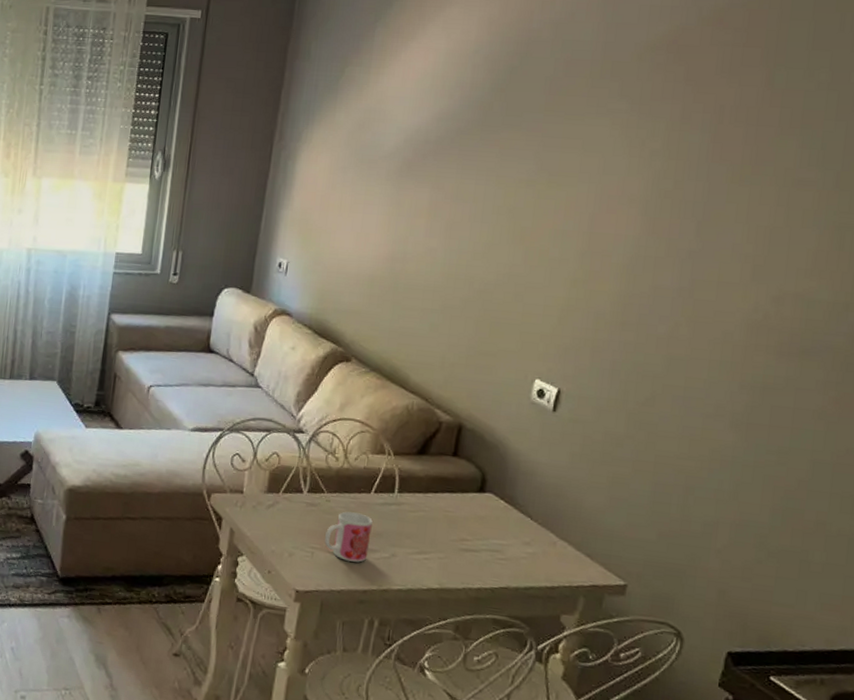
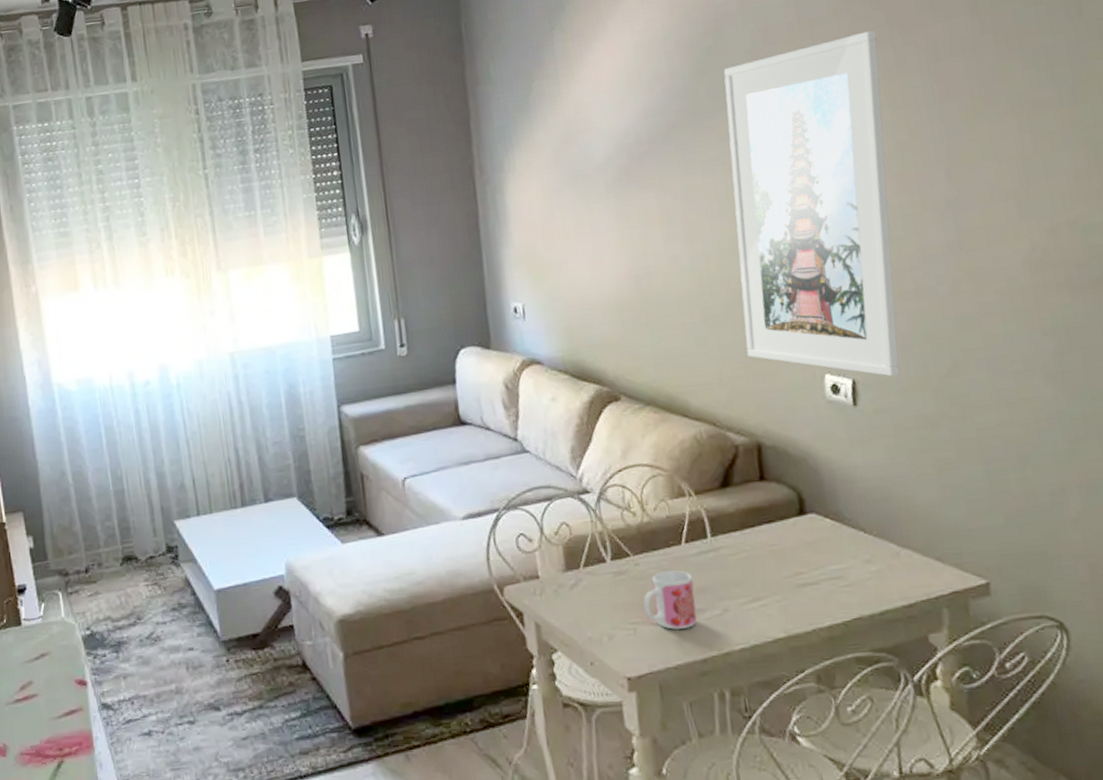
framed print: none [472,82,672,395] -> present [723,30,900,377]

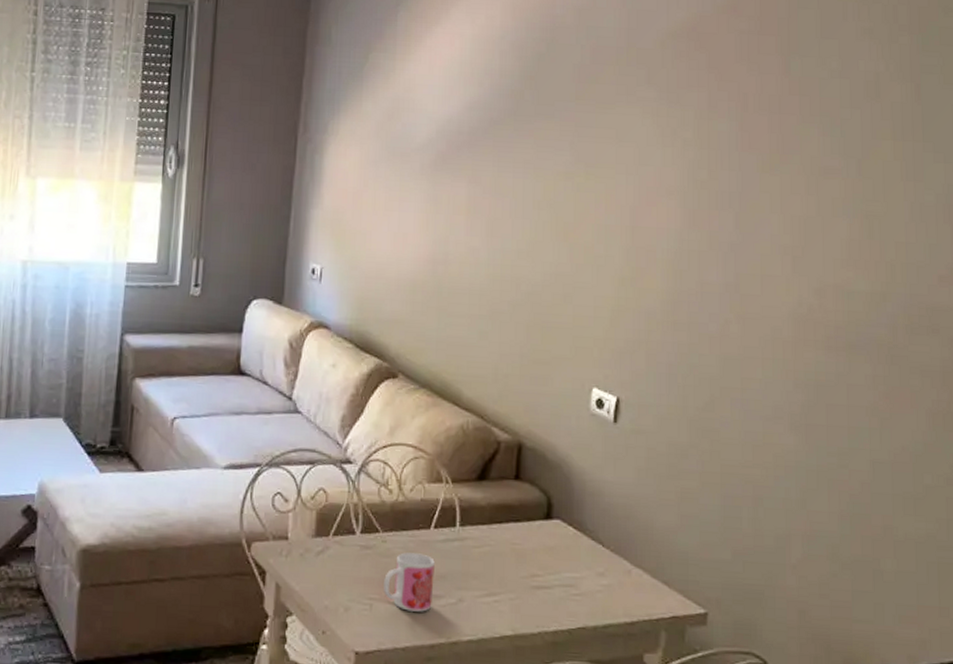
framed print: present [723,30,900,377] -> none [525,70,696,401]

